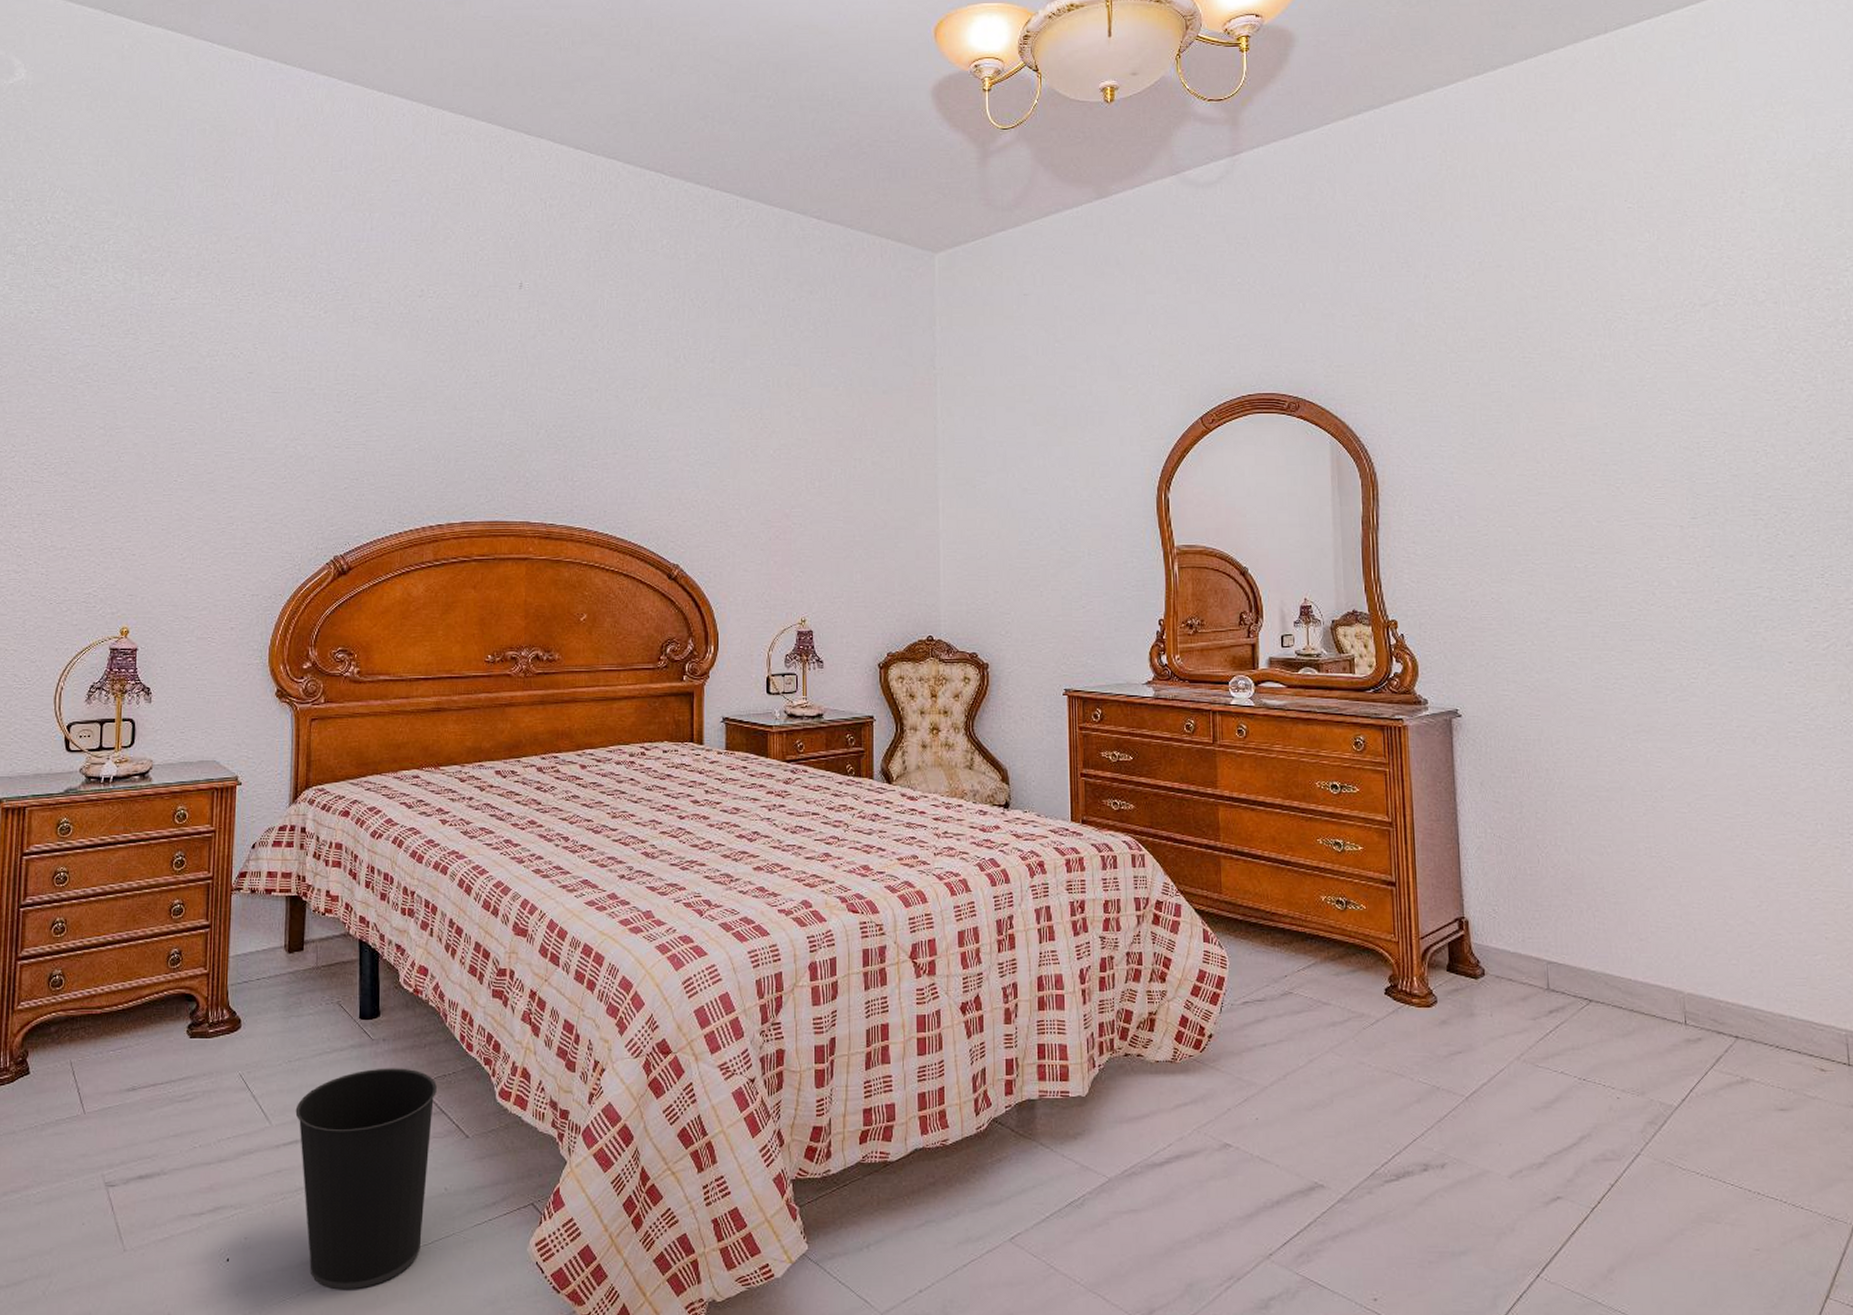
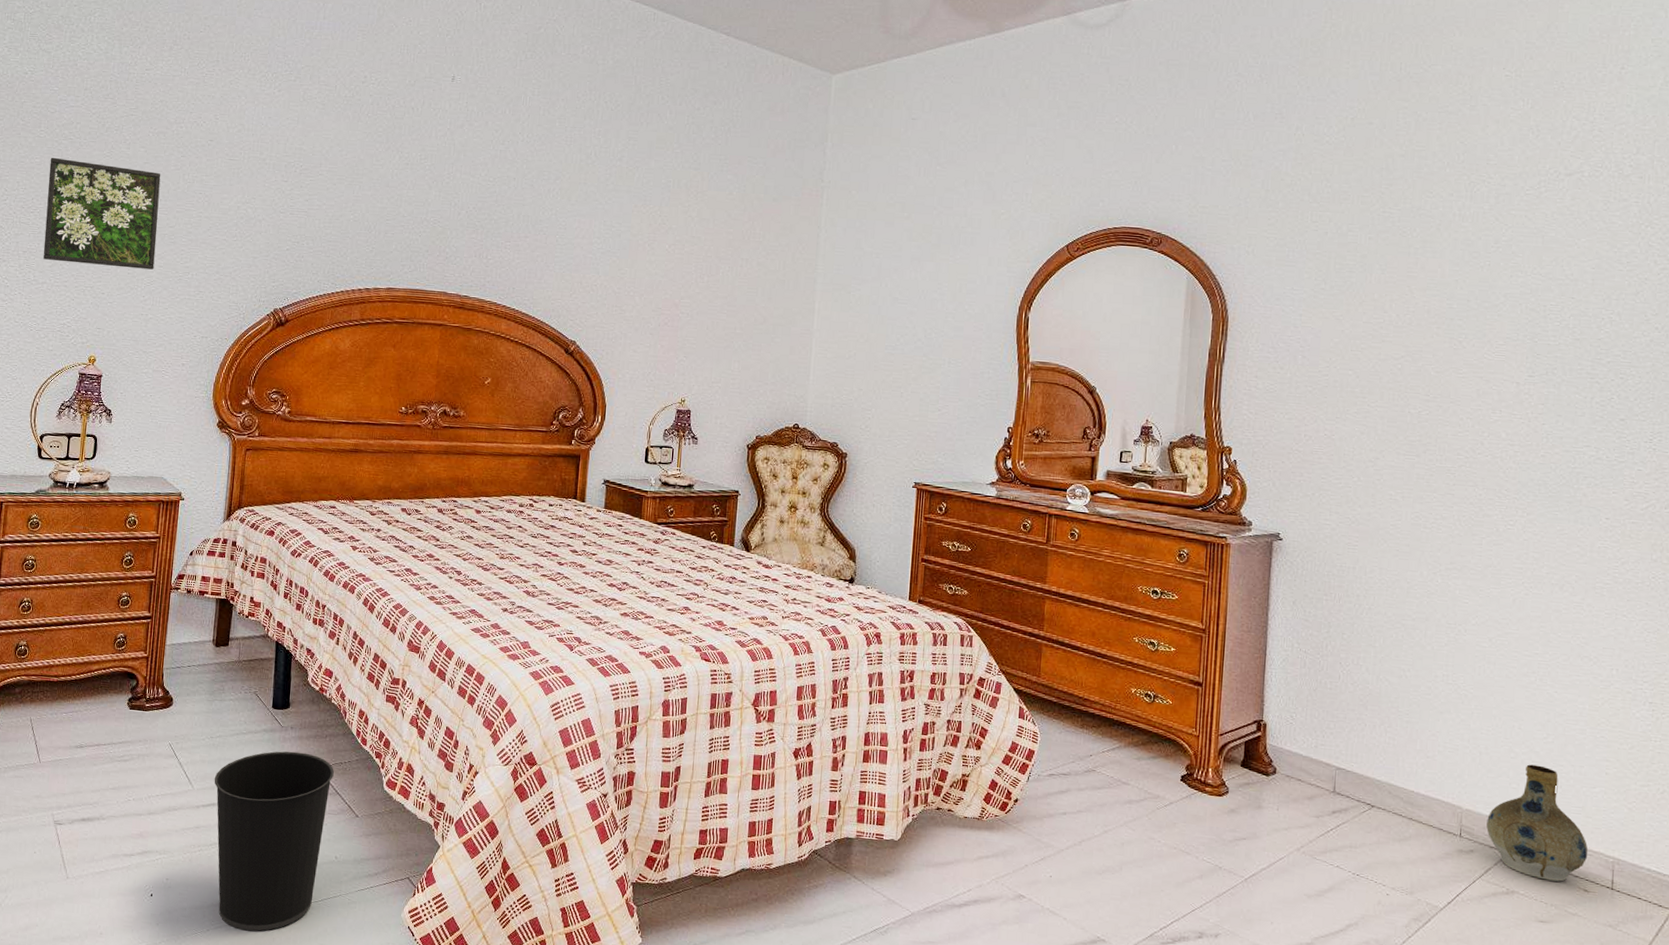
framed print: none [60,405,195,523] -> present [43,157,161,270]
ceramic jug: none [1711,936,1820,1063] -> present [1486,764,1588,882]

